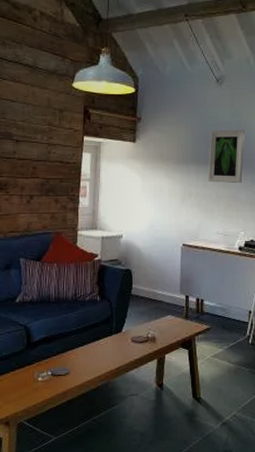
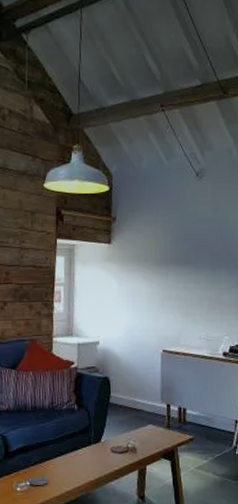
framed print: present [208,130,245,184] -> none [188,227,228,285]

